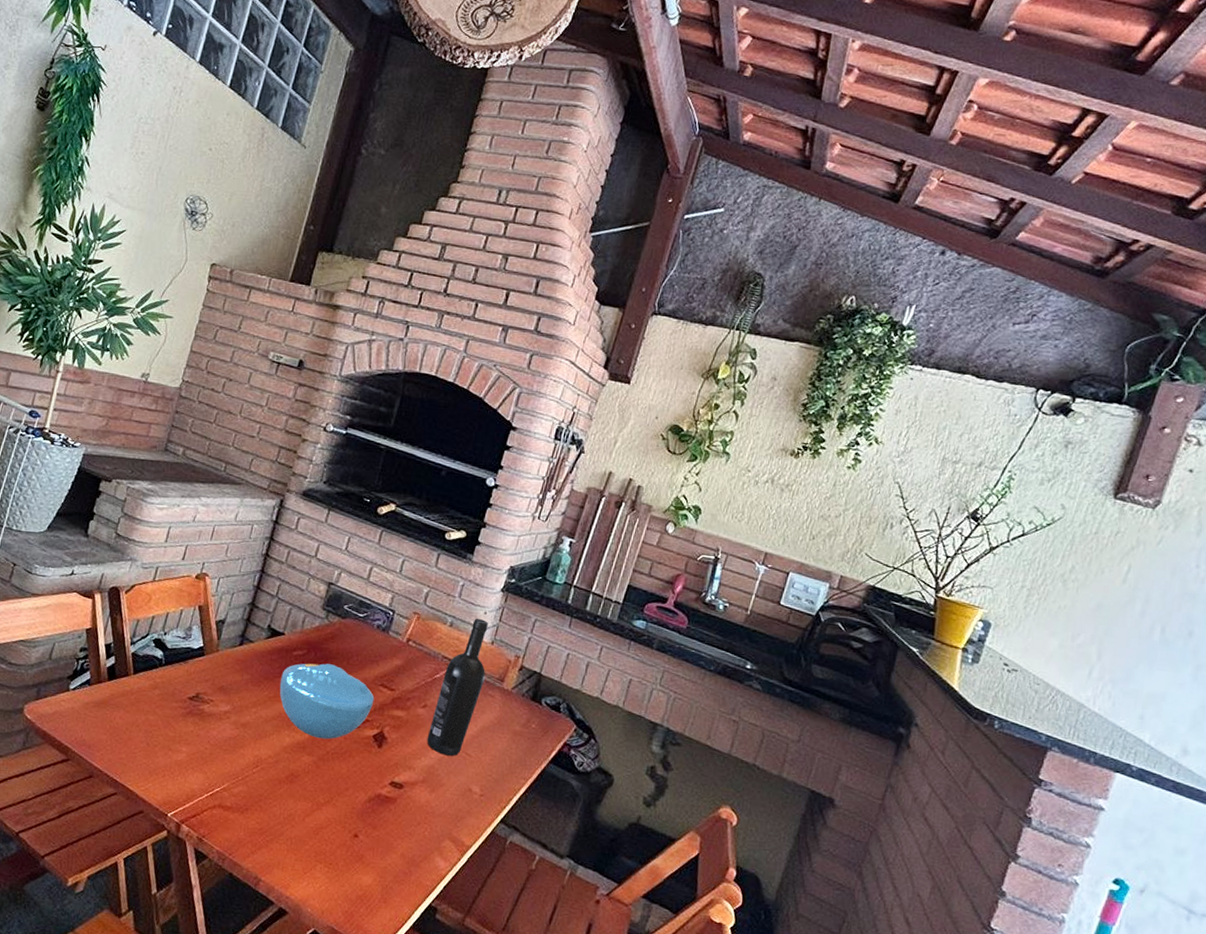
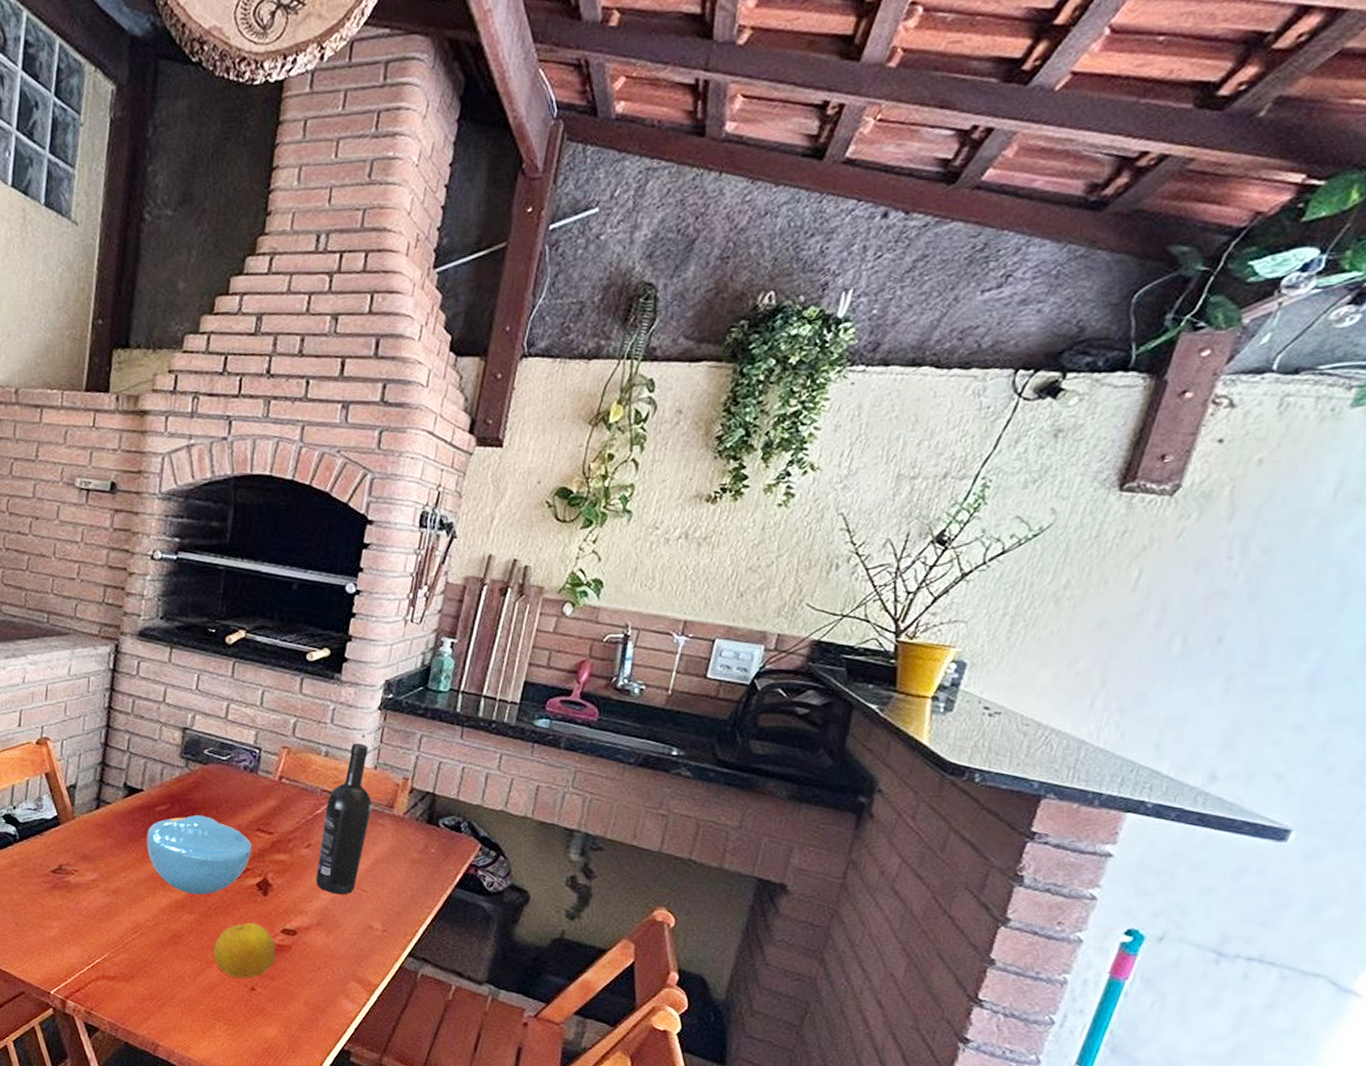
fruit: none [325,770,383,825] -> present [213,922,277,979]

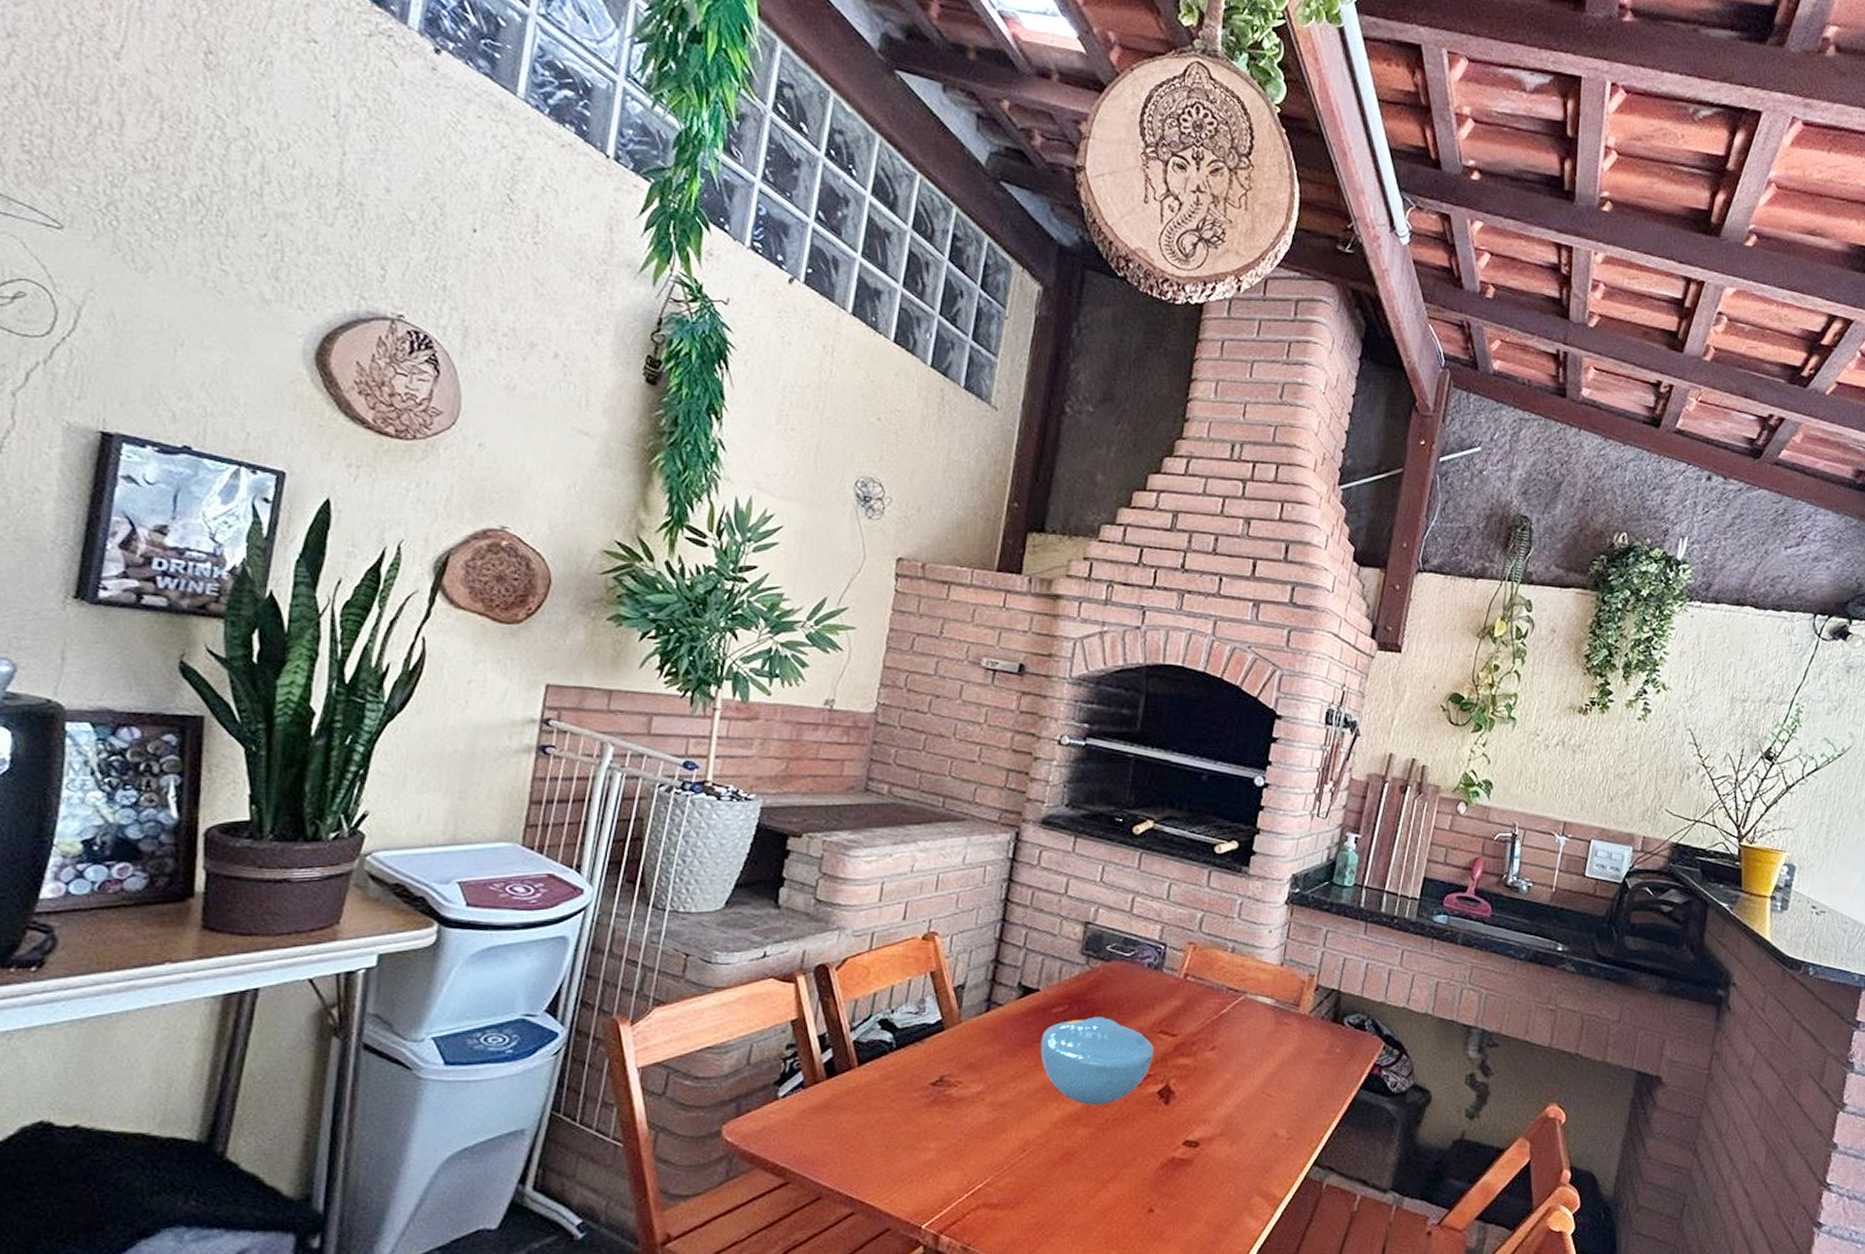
fruit: present [213,922,277,979] -> none [1110,1134,1178,1199]
wine bottle: present [316,742,372,894] -> none [1220,938,1278,1100]

